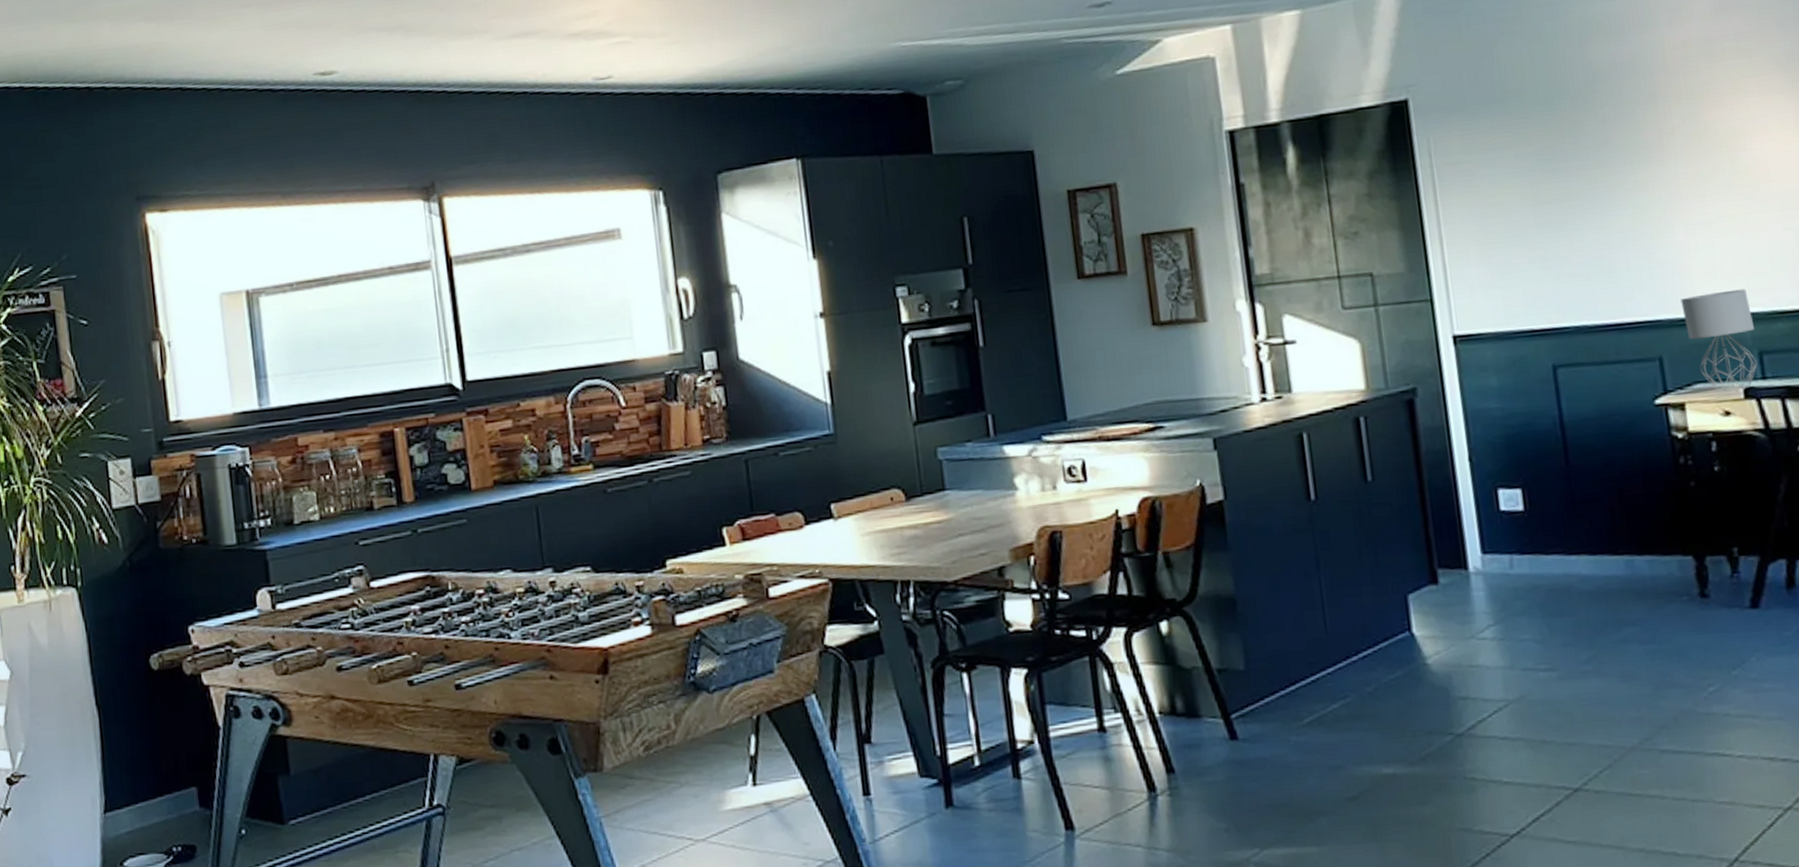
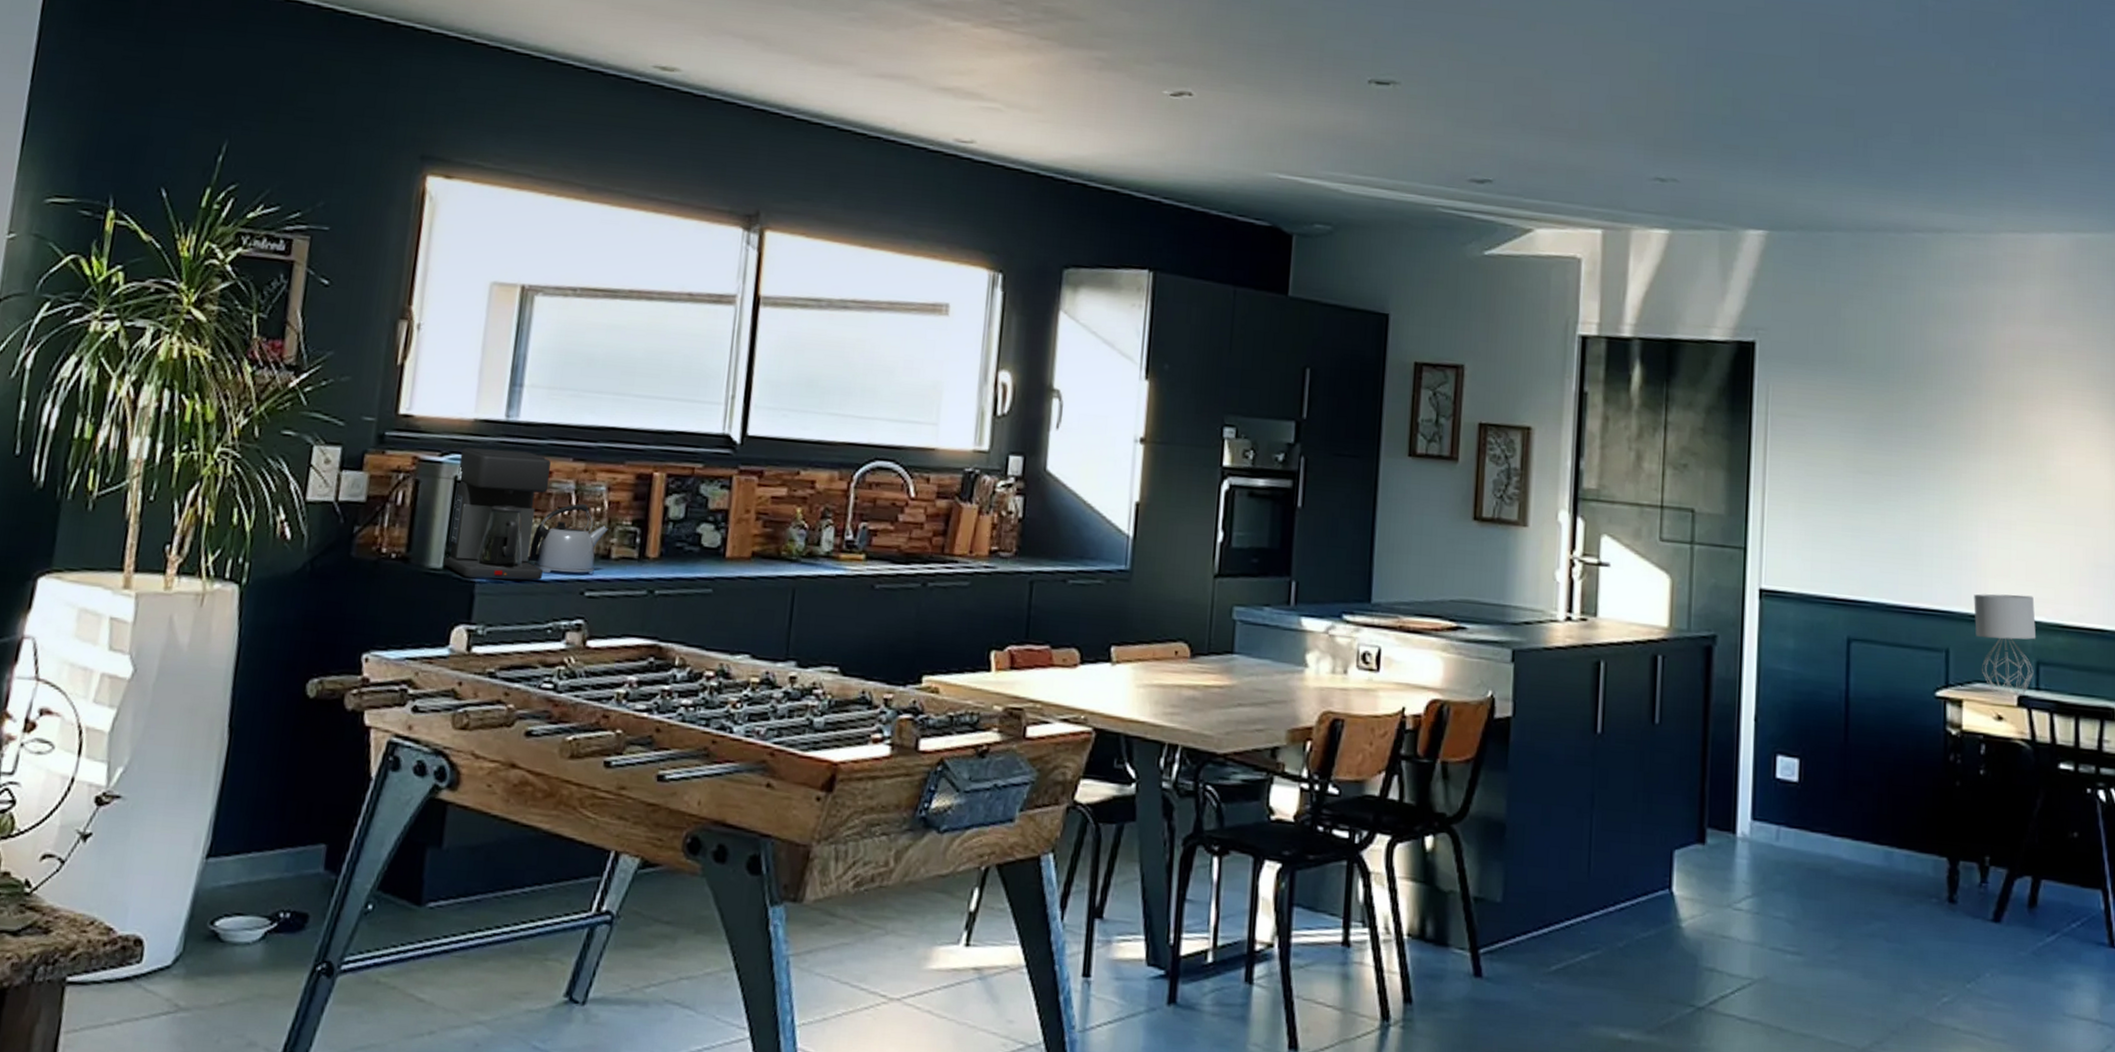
coffee maker: none [229,432,320,548] -> present [443,447,551,581]
kettle: none [304,466,367,531] -> present [529,503,609,575]

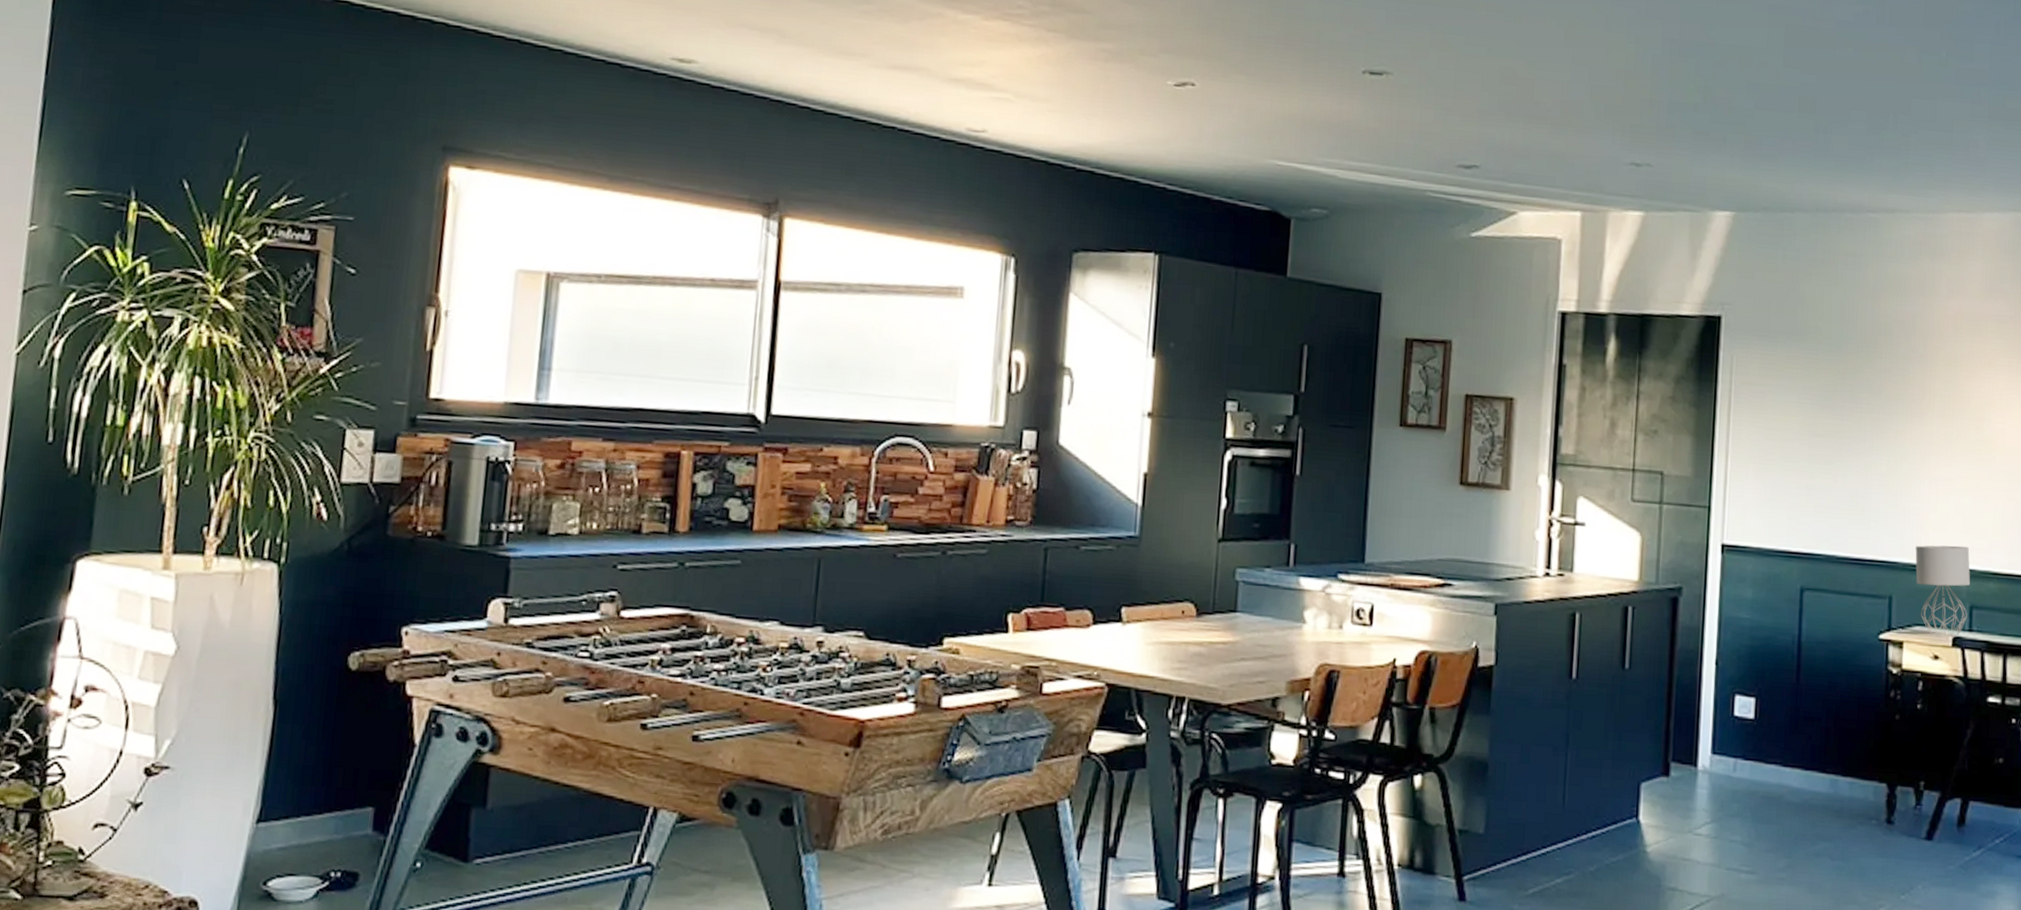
coffee maker: present [443,447,551,581] -> none [478,429,581,555]
kettle: present [529,503,609,575] -> none [562,481,639,549]

